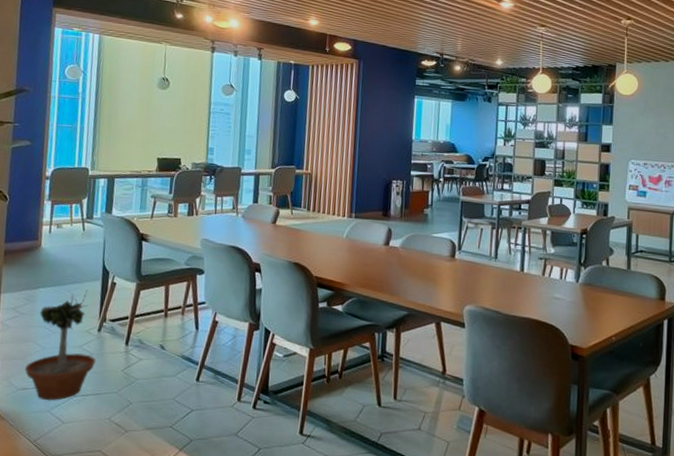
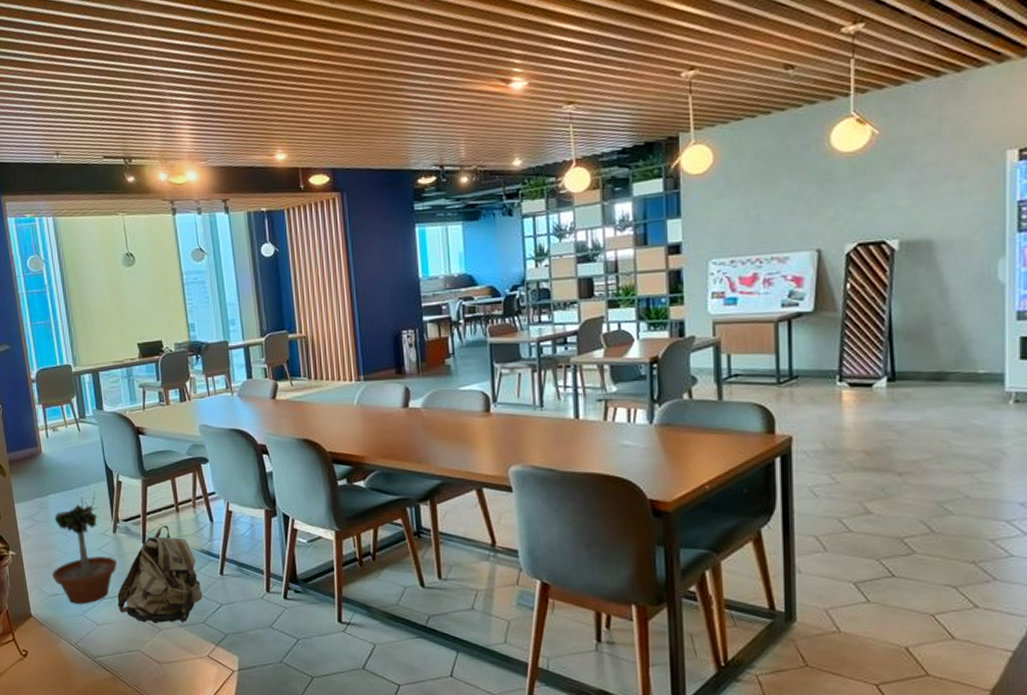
backpack: none [87,328,176,426] -> present [117,525,203,623]

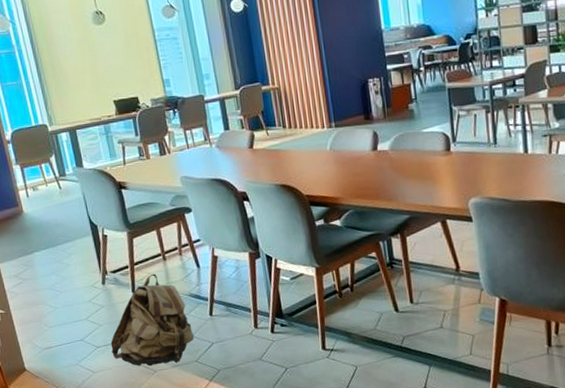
potted tree: present [52,491,118,605] -> none [41,246,109,355]

